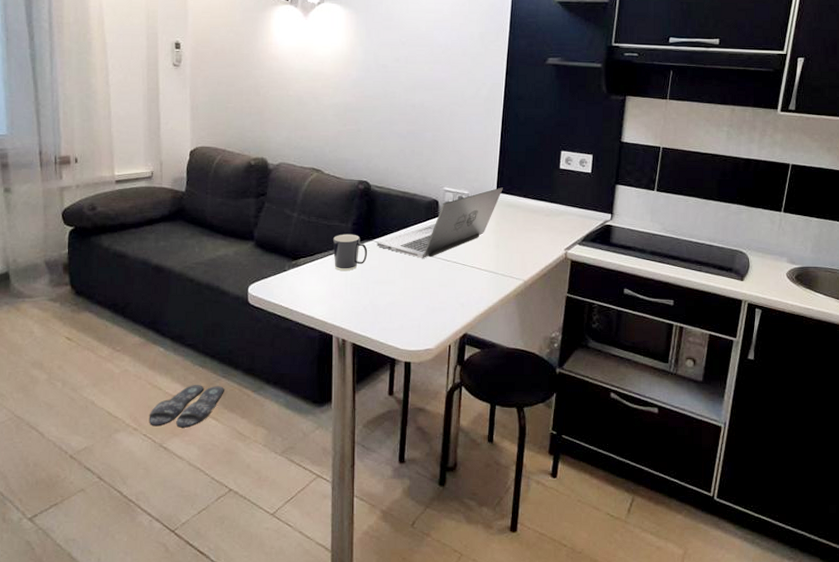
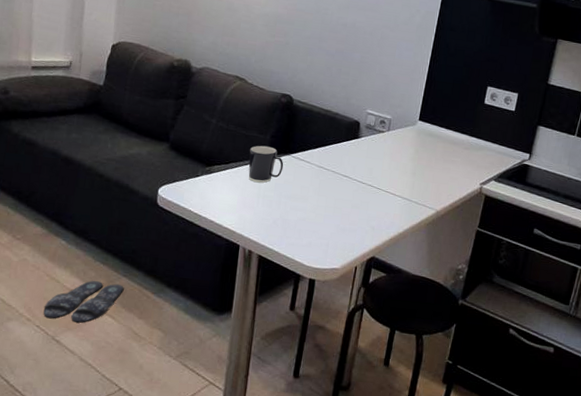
laptop: present [377,187,503,258] -> none [293,116,426,178]

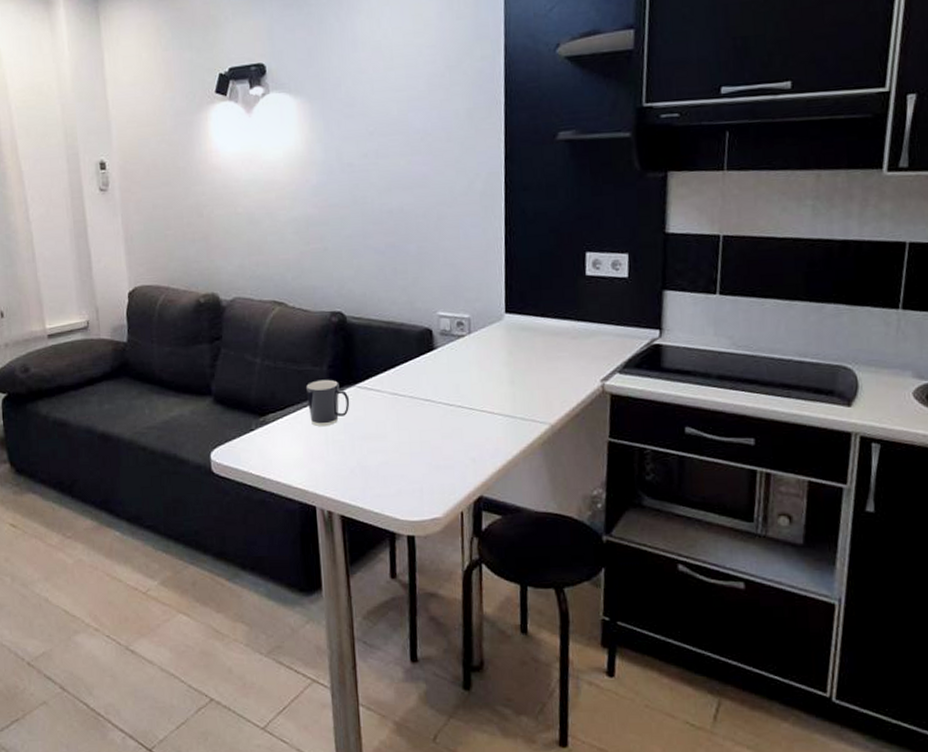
slippers: present [43,281,124,323] -> none [110,574,194,626]

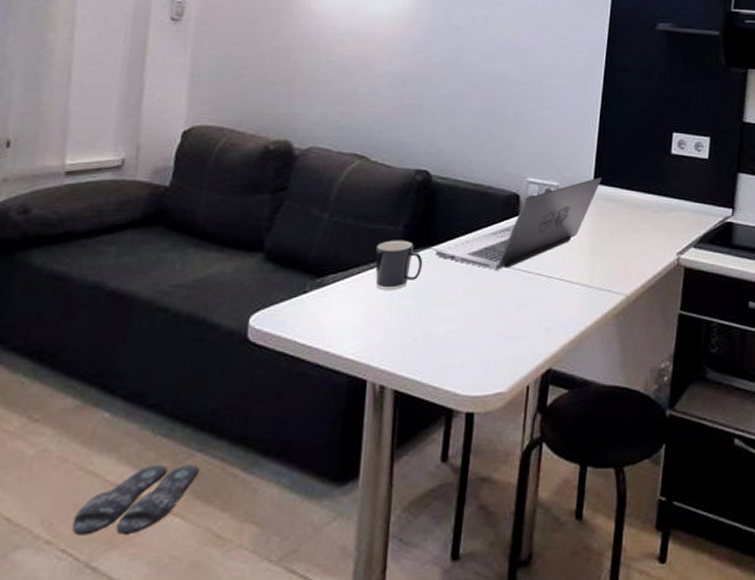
slippers: none [110,574,194,626] -> present [72,465,199,536]
laptop: none [360,306,514,404] -> present [435,177,602,270]

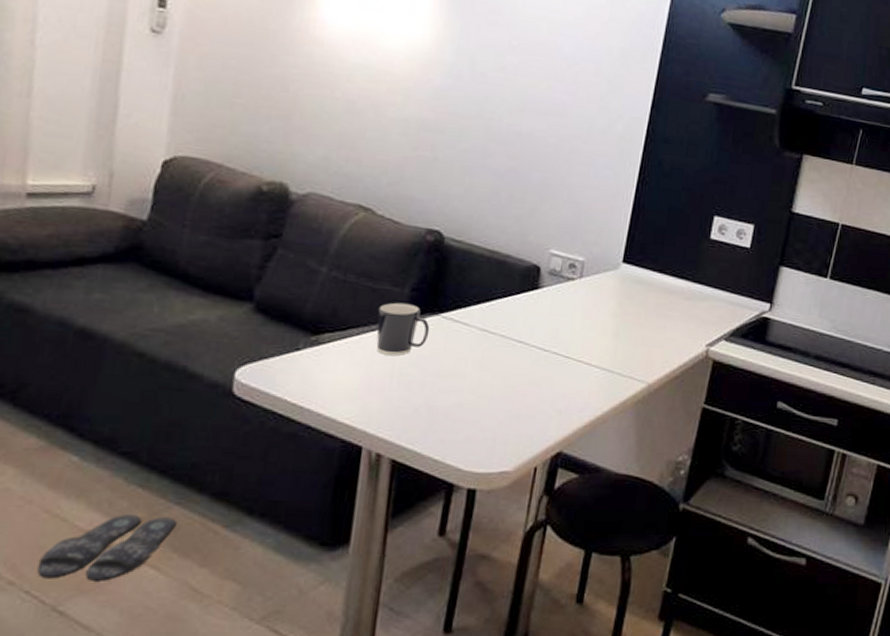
laptop: present [435,177,602,270] -> none [444,256,632,345]

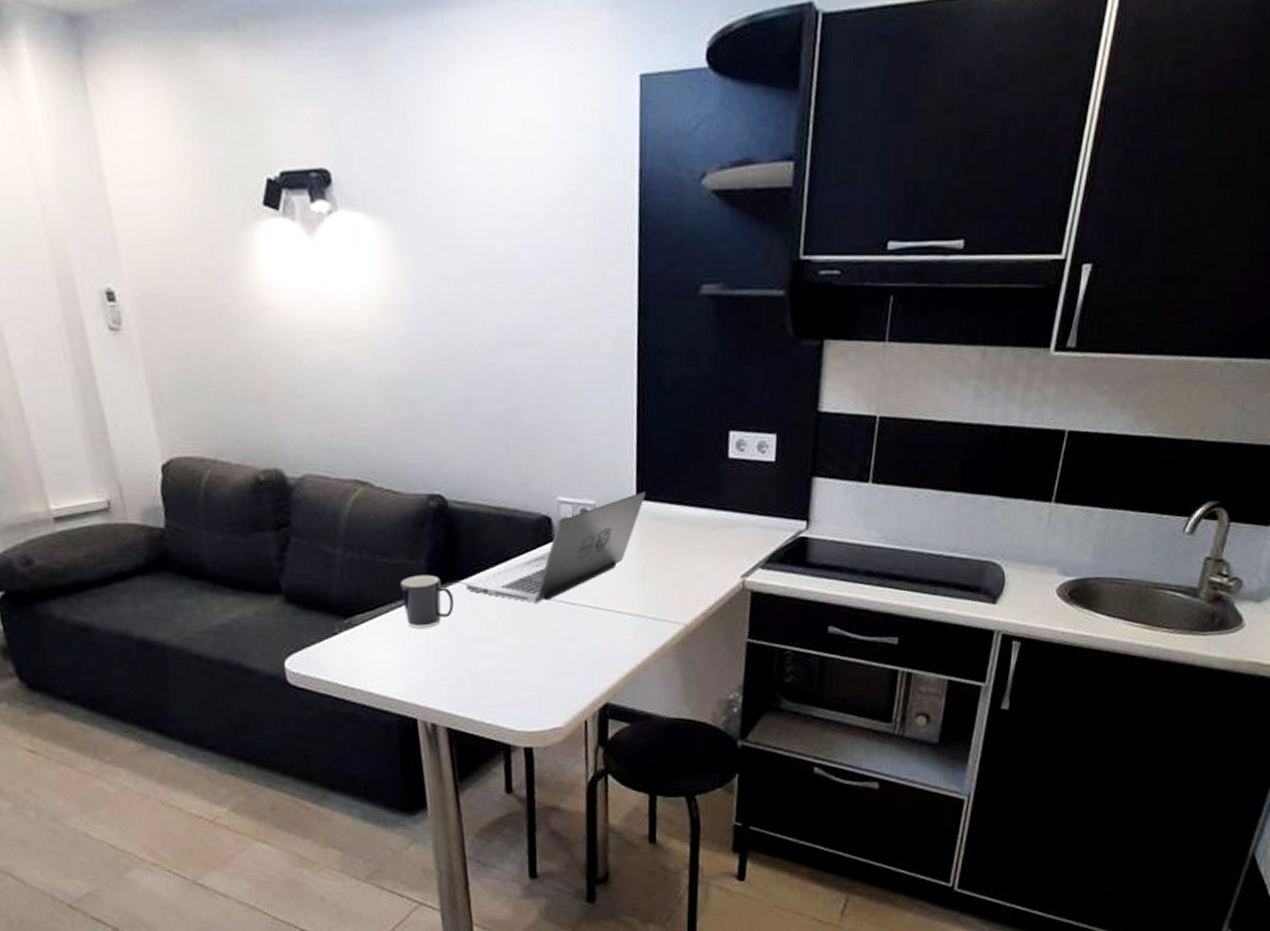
slippers: present [37,515,177,581] -> none [170,799,273,859]
laptop: none [444,256,632,345] -> present [466,491,646,603]

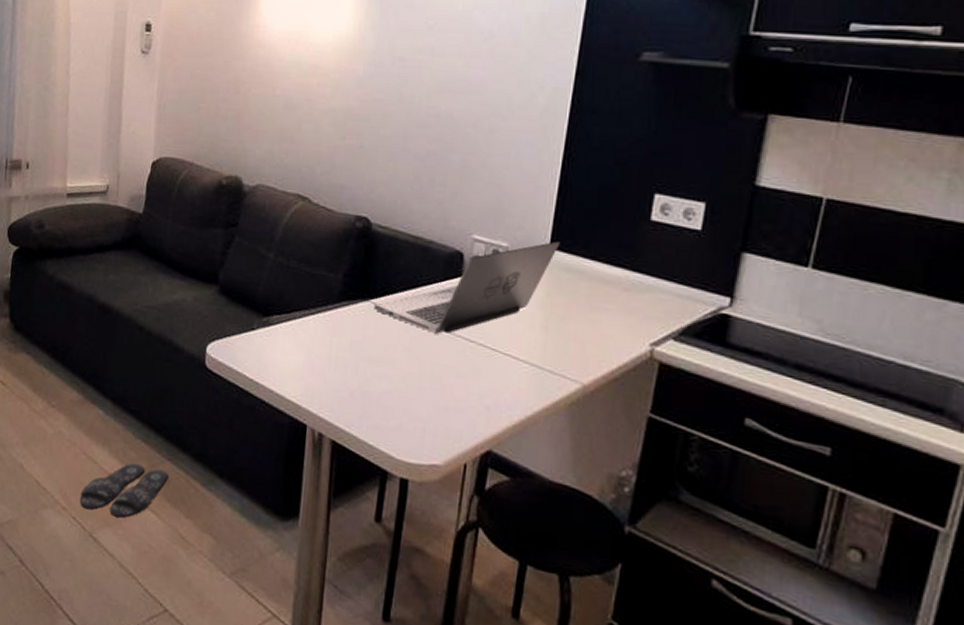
slippers: none [170,799,273,859] -> present [79,463,169,518]
mug: present [399,574,455,629] -> none [315,287,362,340]

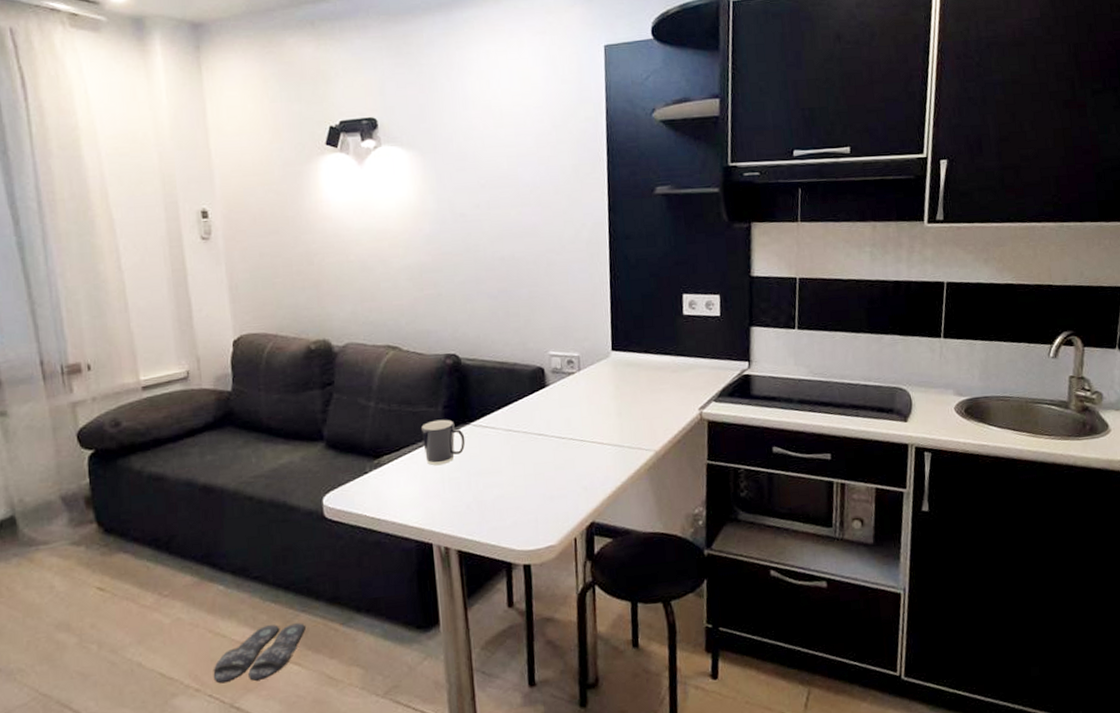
mug: none [315,287,362,340] -> present [420,419,466,465]
laptop: present [374,241,560,334] -> none [475,344,619,439]

